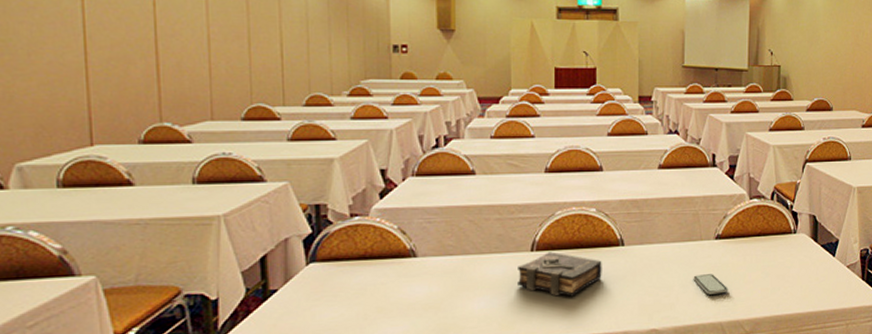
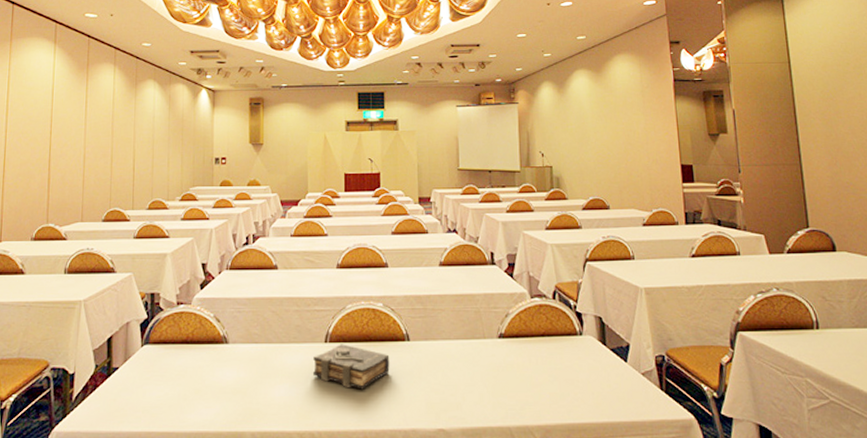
smartphone: present [693,274,728,295] -> none [478,374,515,396]

